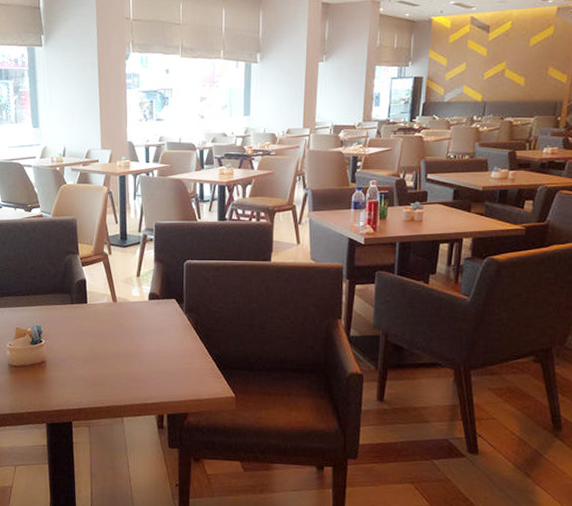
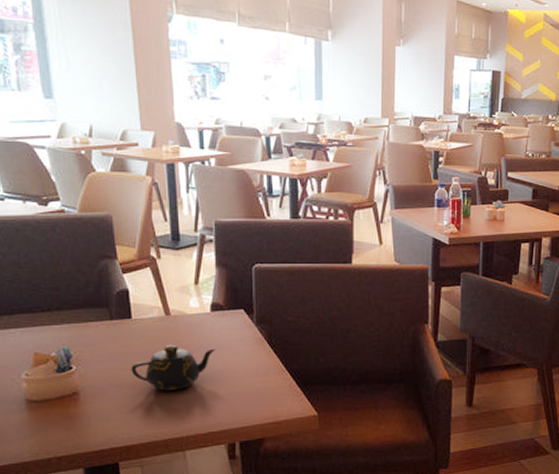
teapot: none [85,326,152,366] -> present [131,344,216,391]

